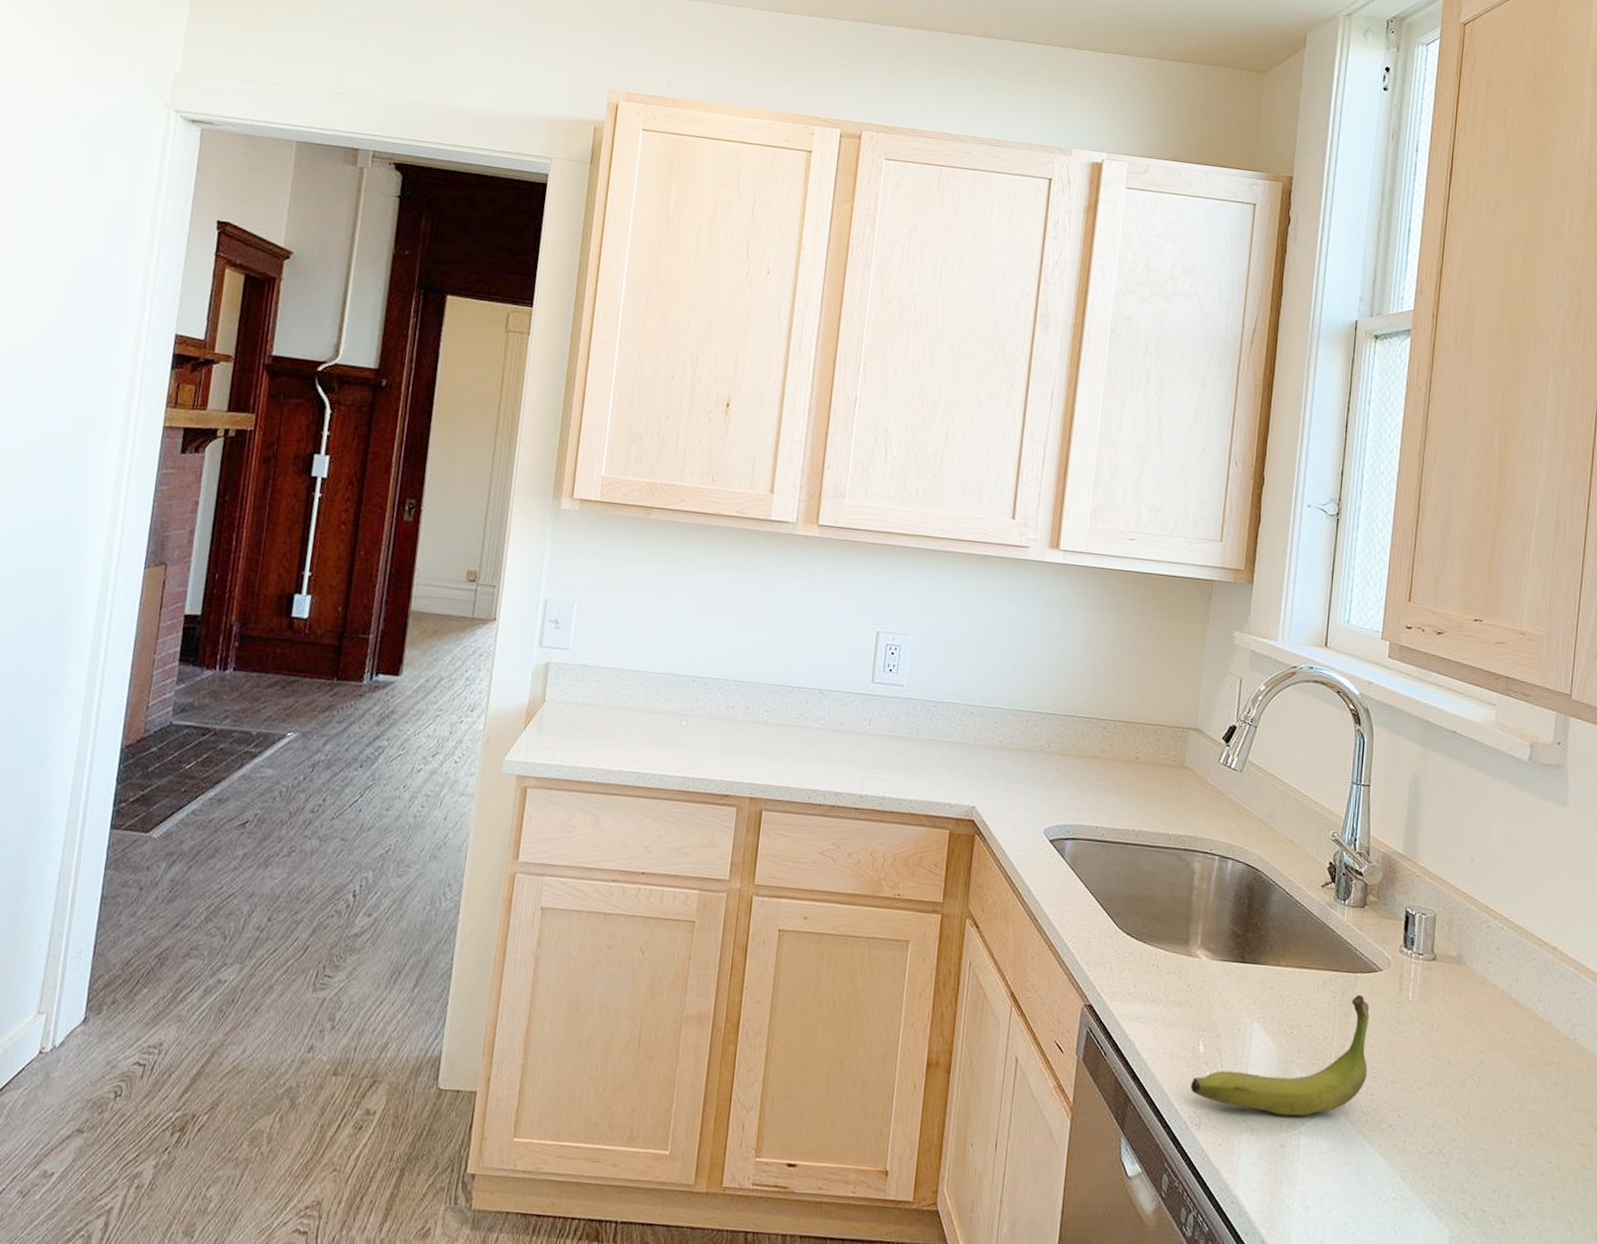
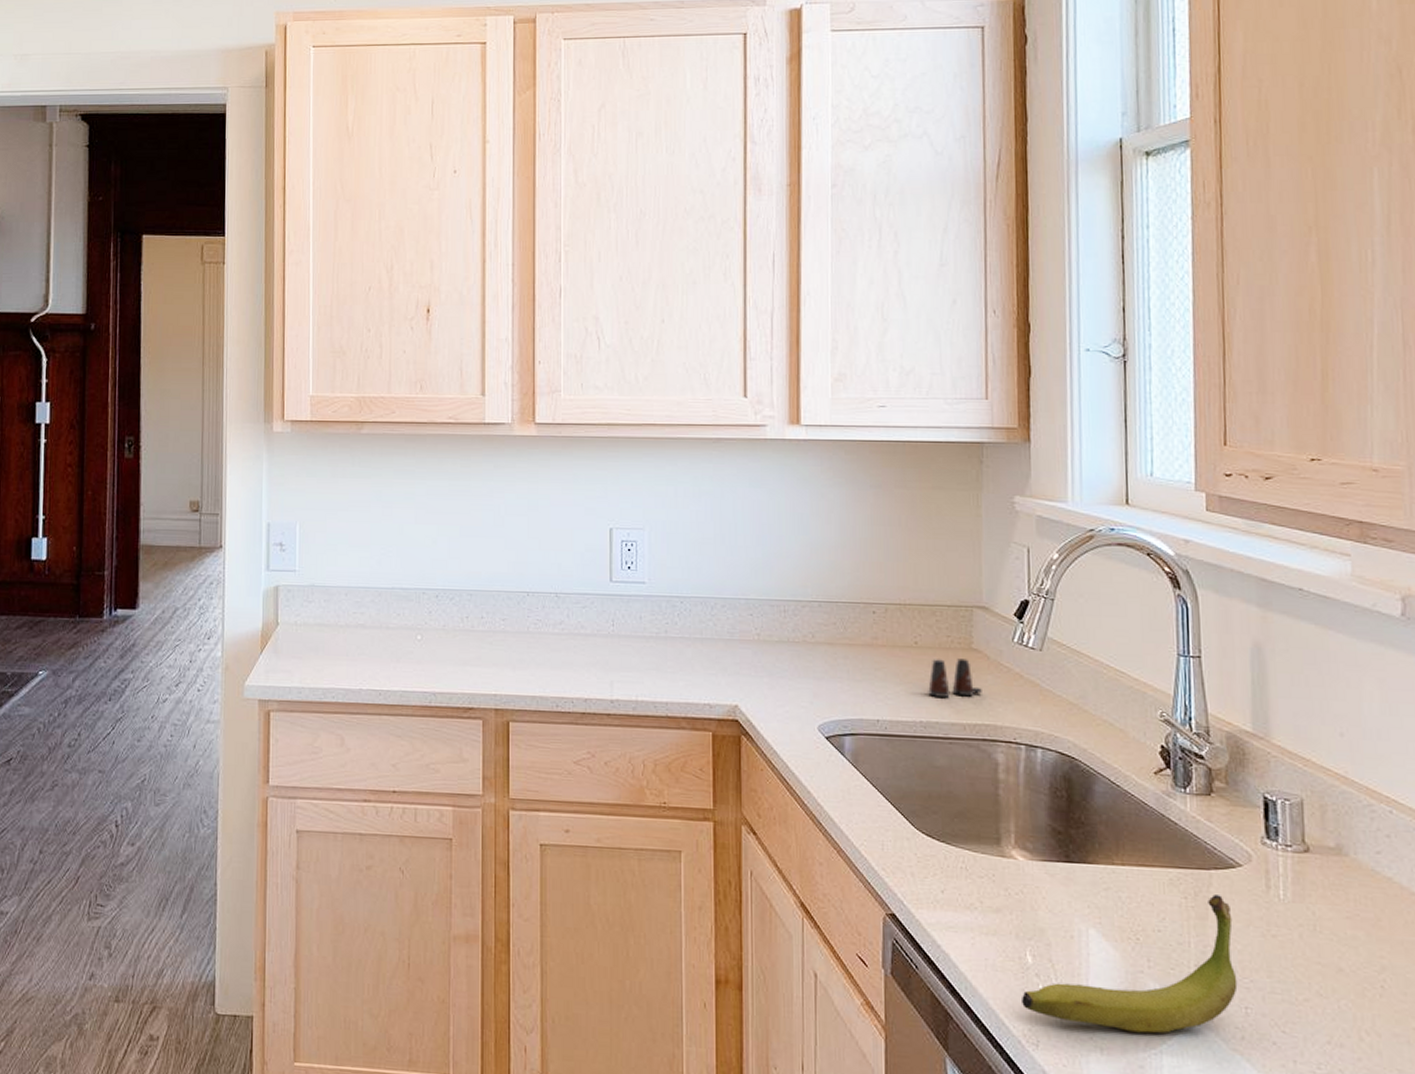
salt shaker: none [1142,774,1188,810] -> present [928,658,982,697]

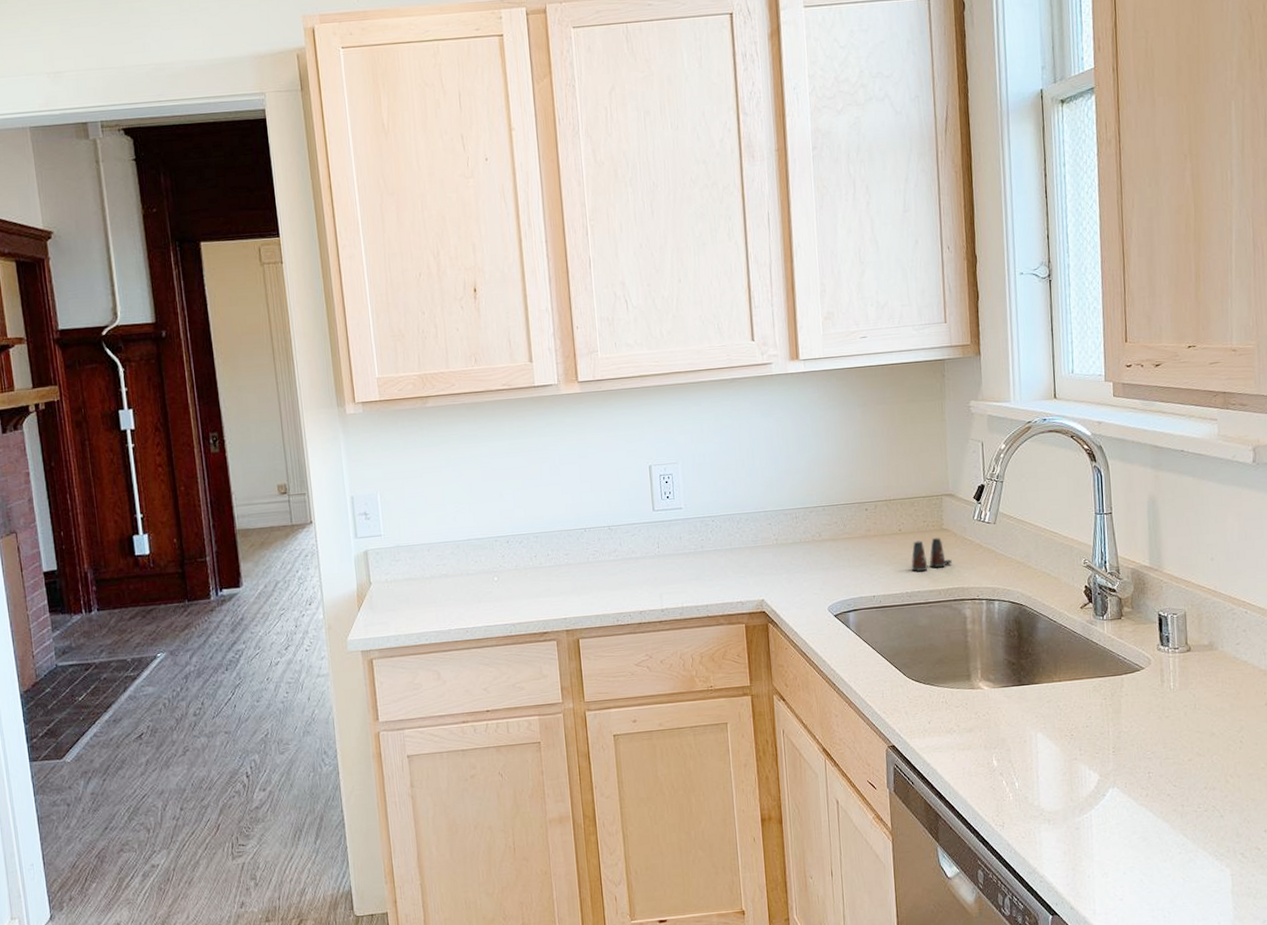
banana: present [1022,895,1238,1034] -> none [991,693,1143,805]

